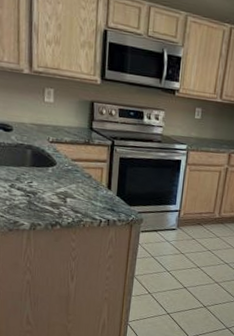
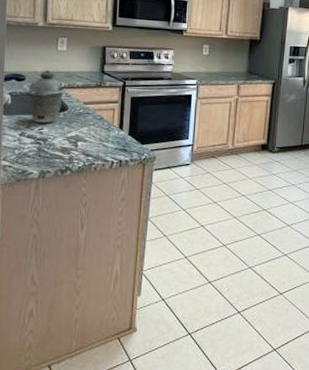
kettle: none [15,121,53,177] -> present [27,69,65,124]

